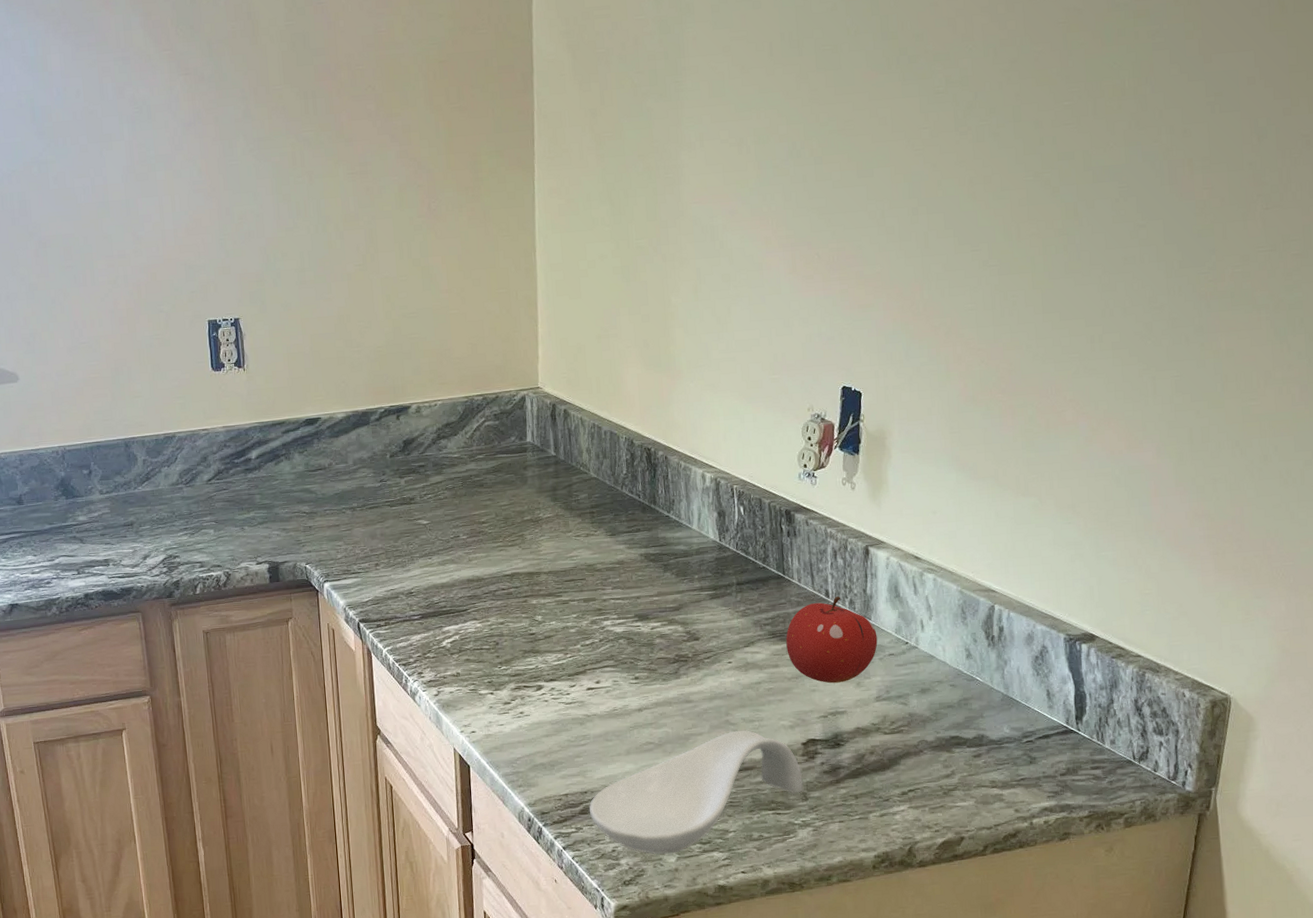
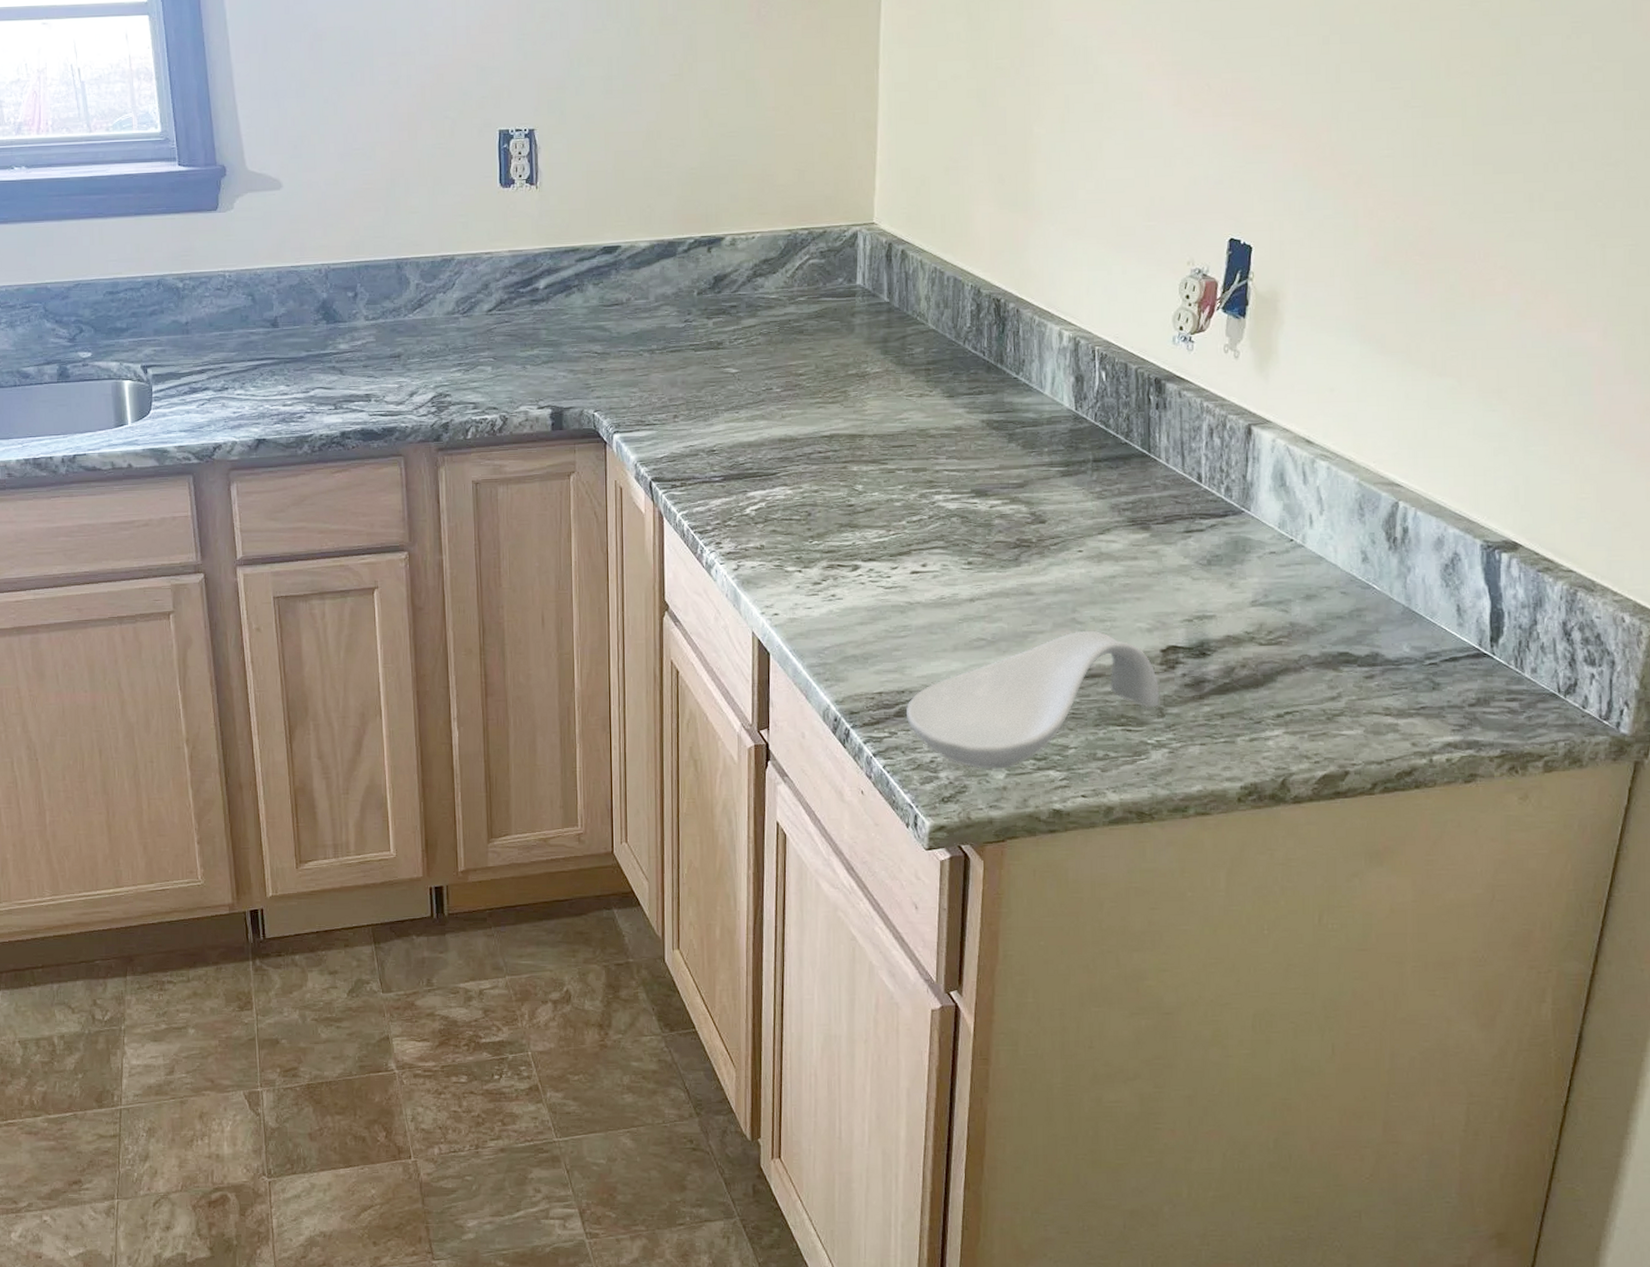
fruit: present [786,596,878,684] -> none [1148,481,1257,582]

